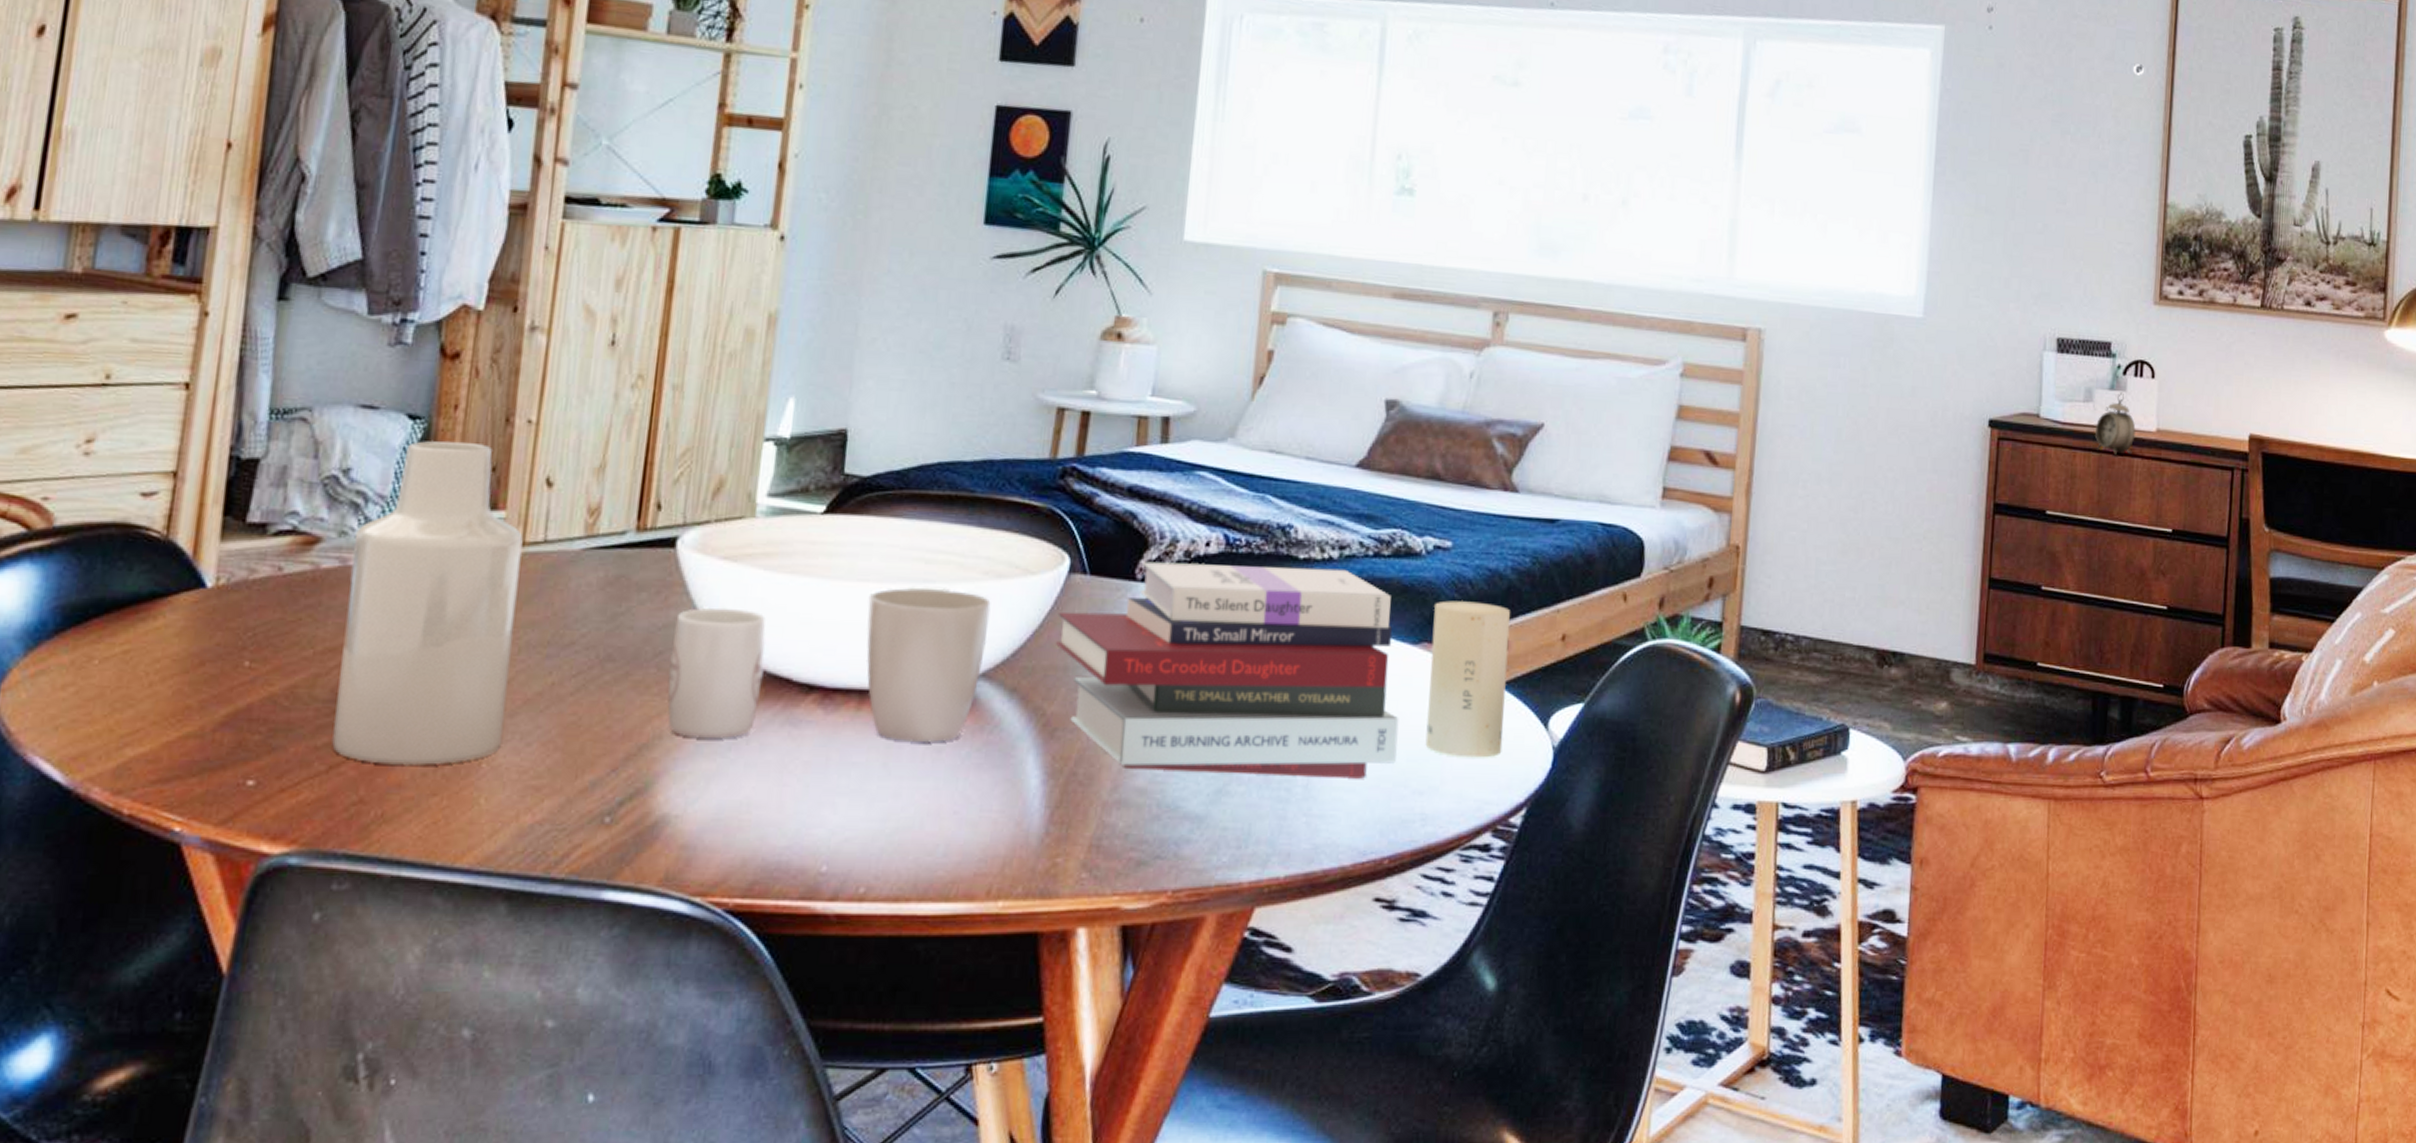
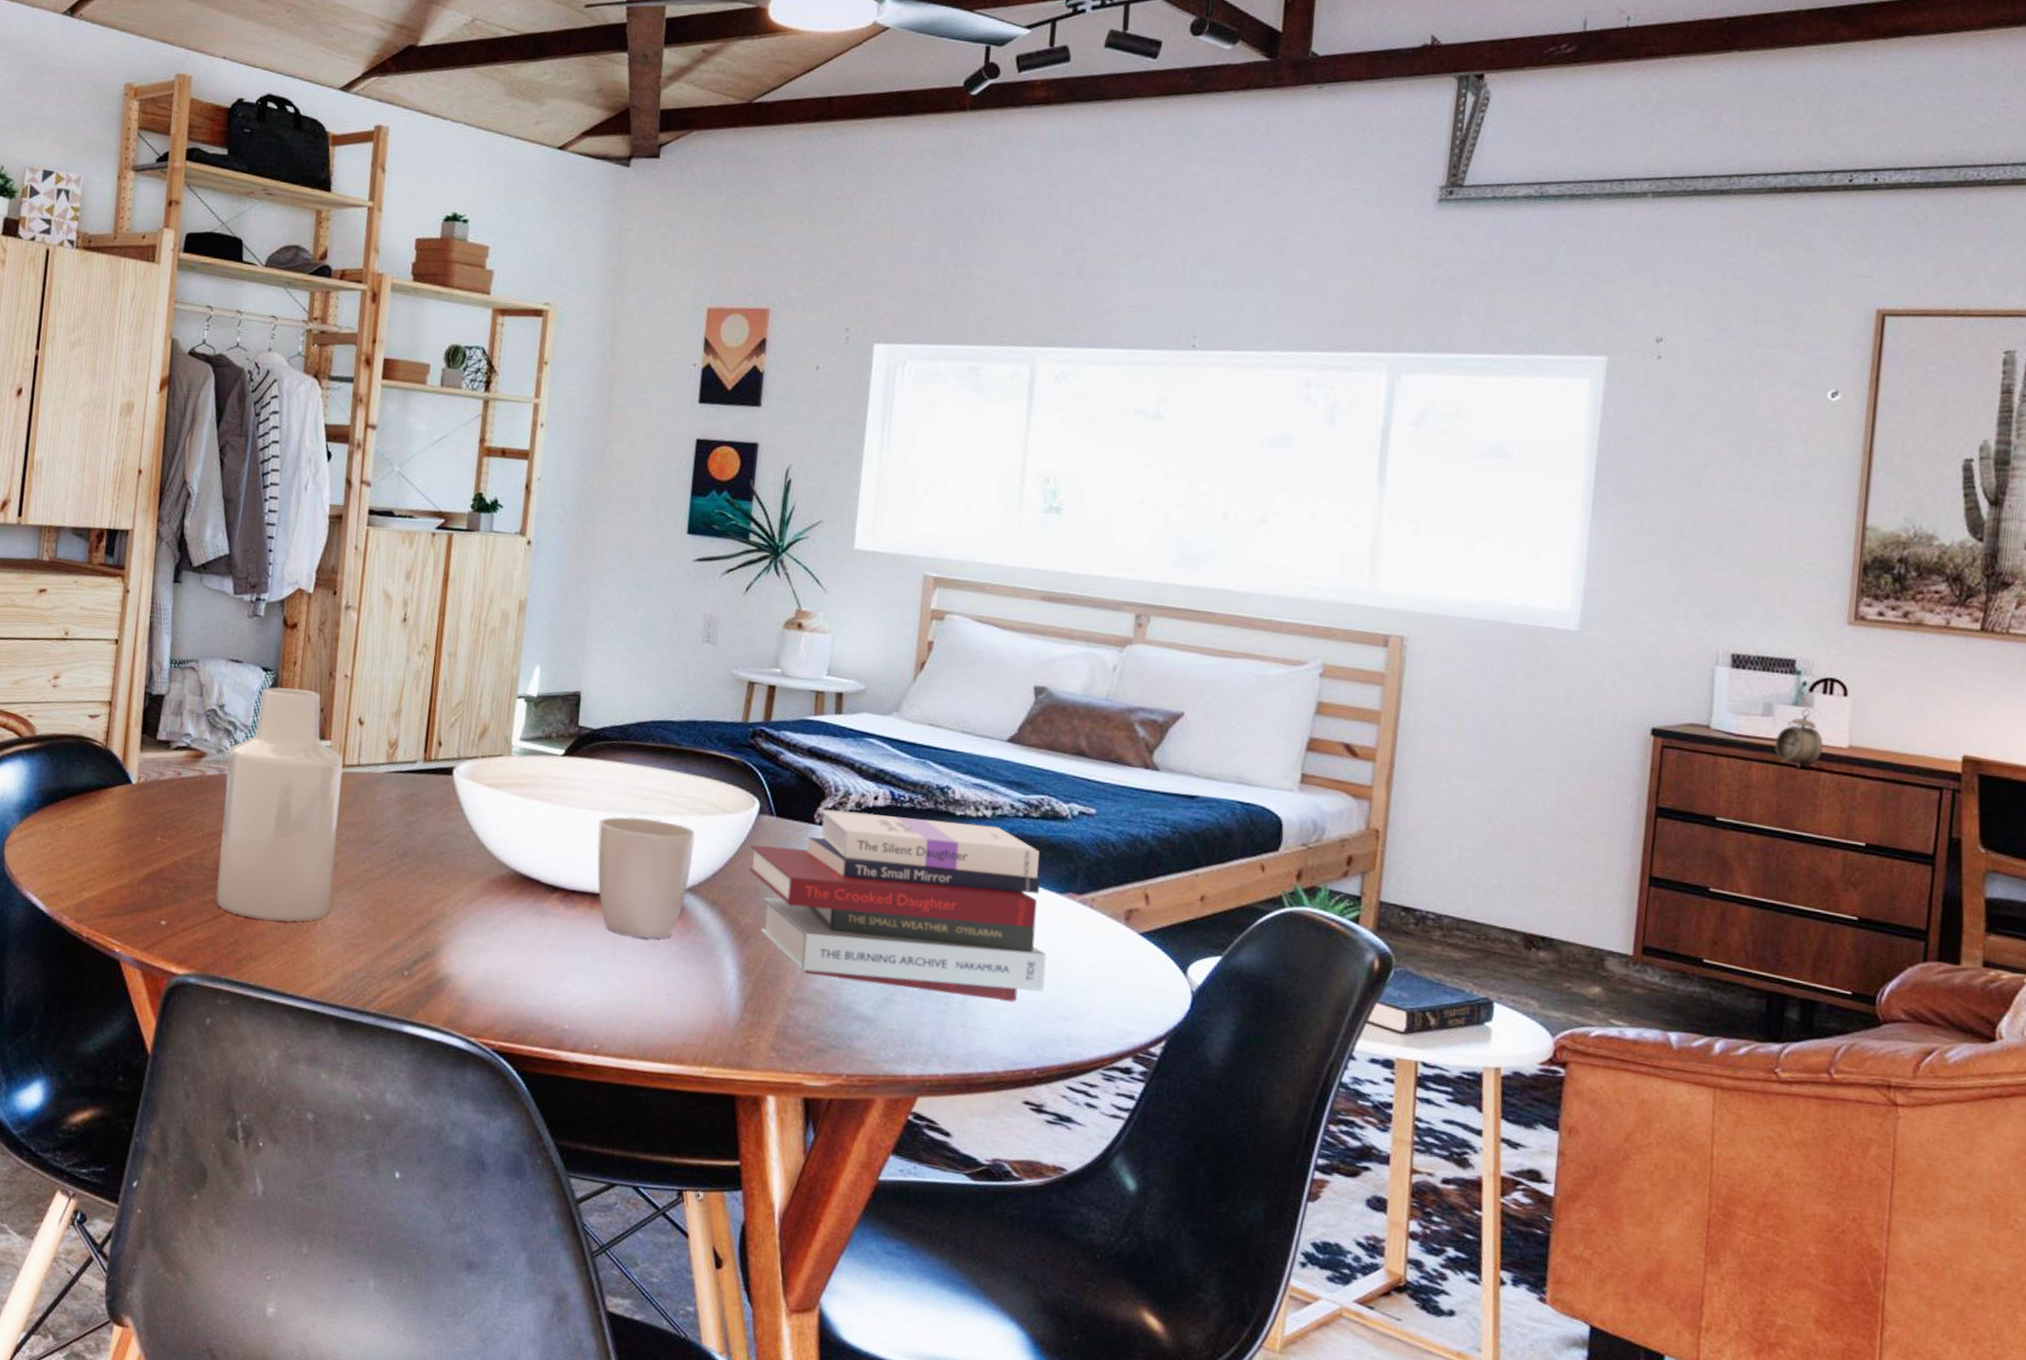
mug: present [667,607,766,738] -> none [448,821,521,921]
candle: present [1425,600,1511,758] -> none [1071,859,1151,995]

